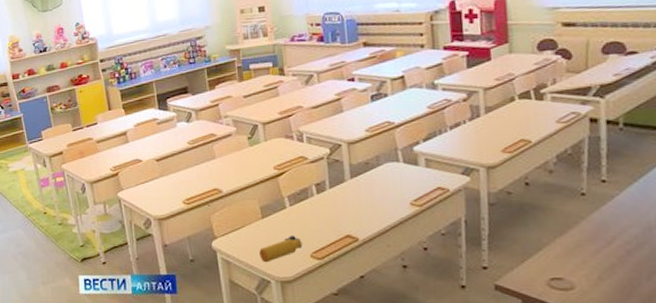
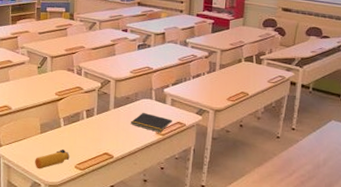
notepad: none [374,179,430,203] -> present [130,112,172,132]

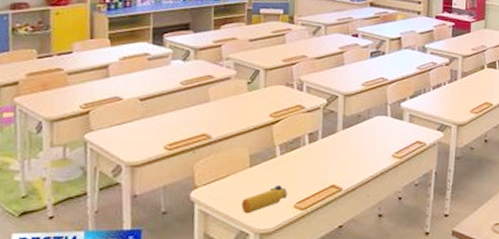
notepad: present [130,112,172,132] -> none [362,132,411,155]

